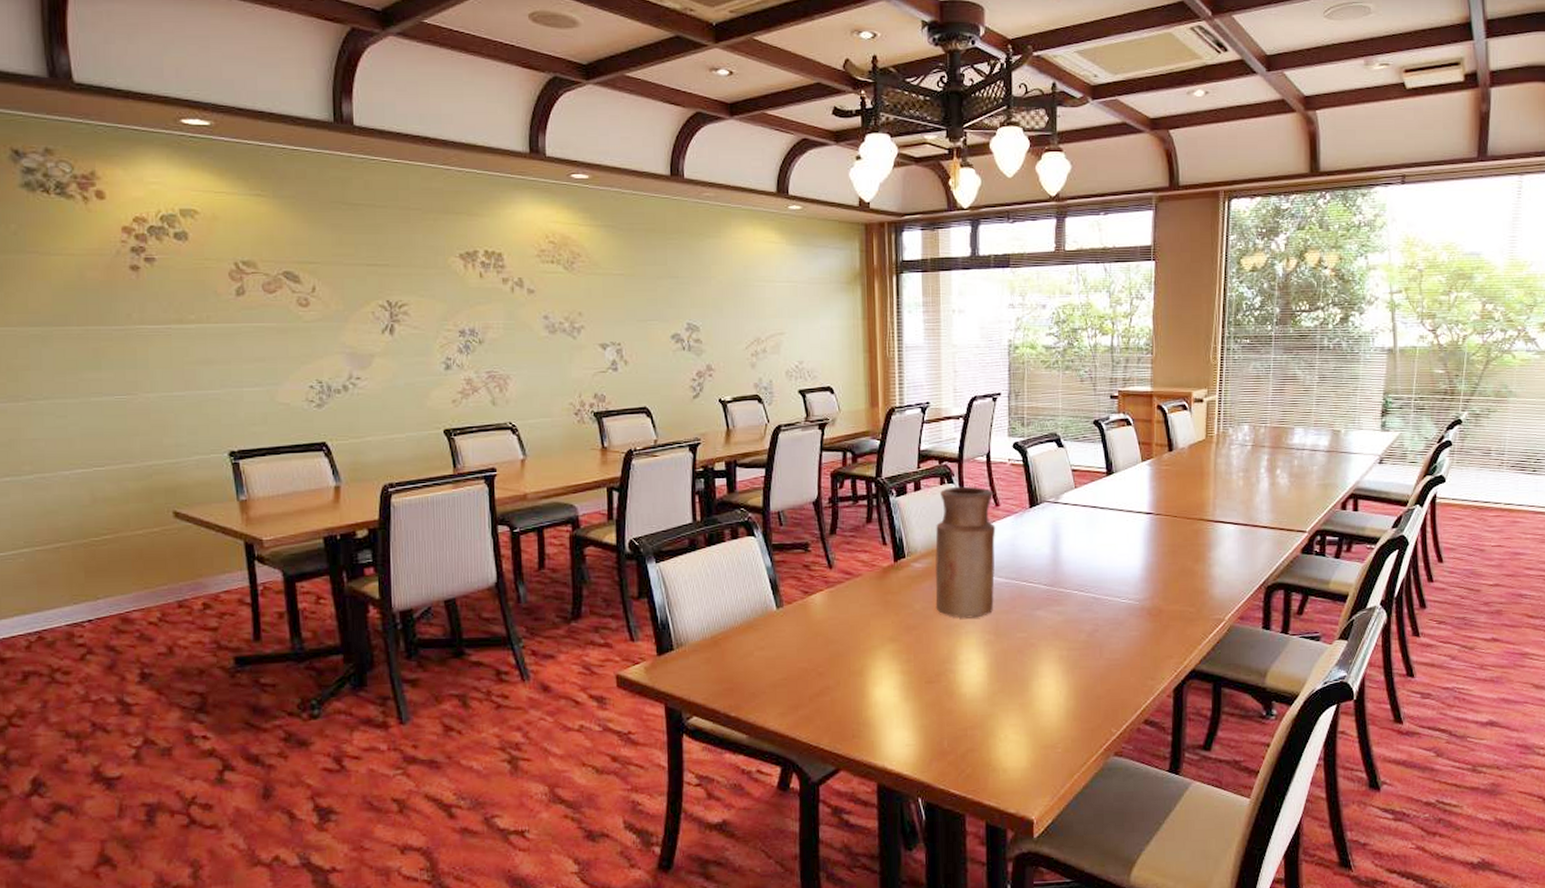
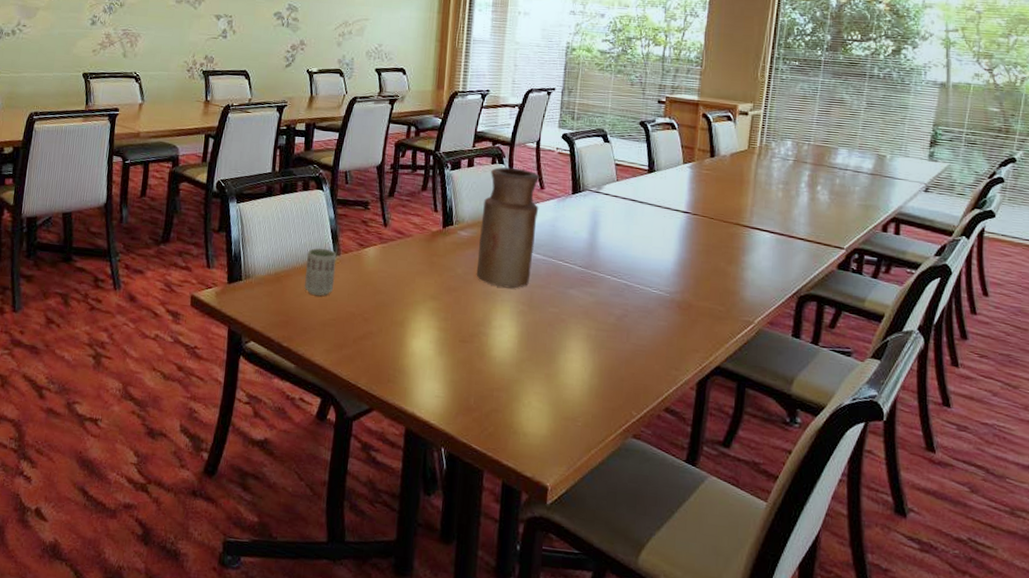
cup: none [746,601,781,655] -> present [303,248,337,296]

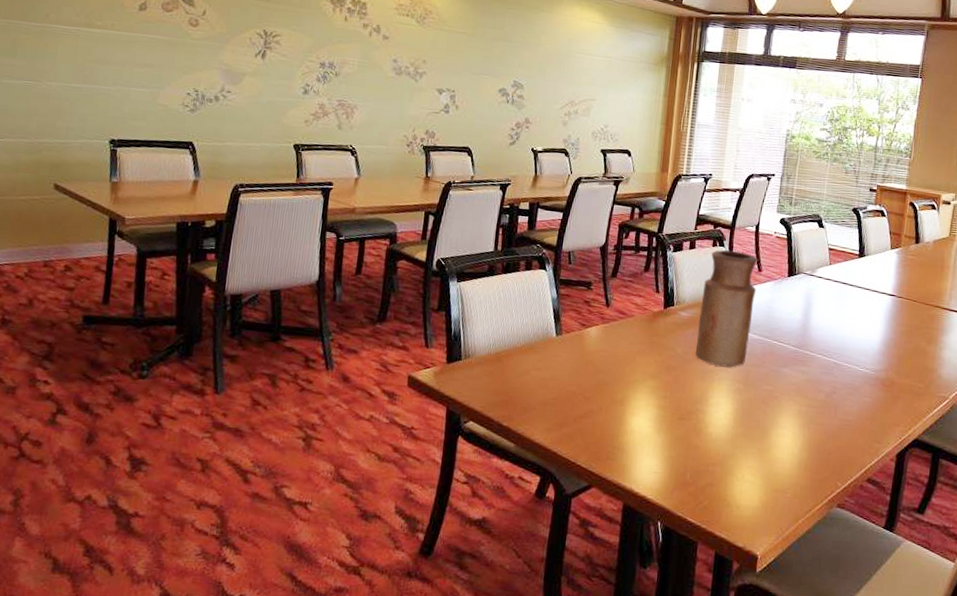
cup: present [303,248,337,296] -> none [524,328,559,375]

